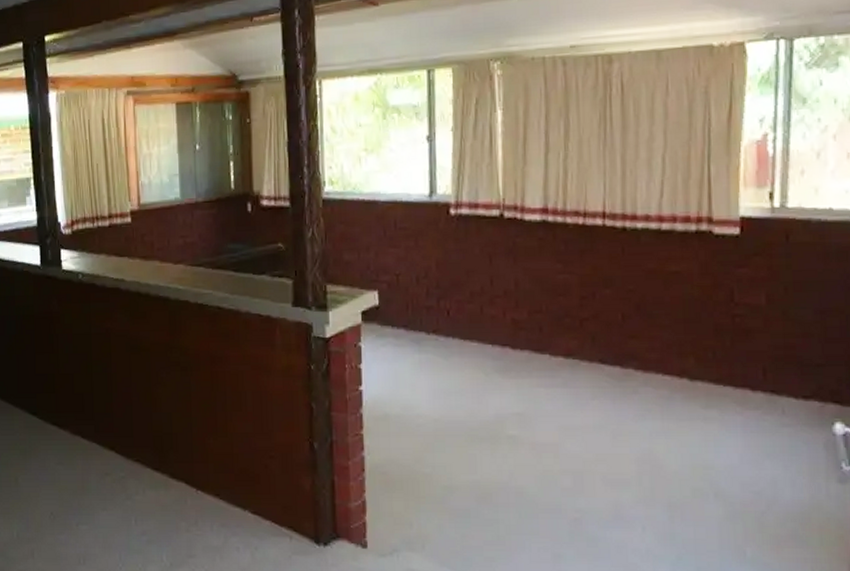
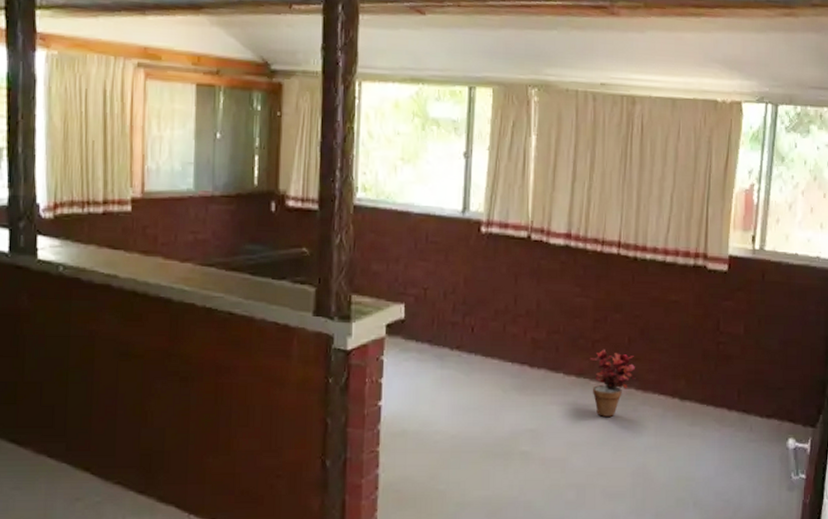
potted plant: none [579,327,632,399] -> present [590,349,635,417]

